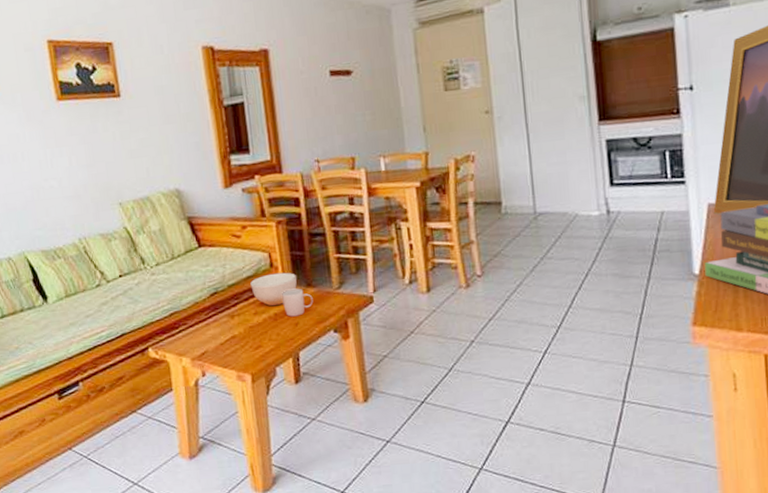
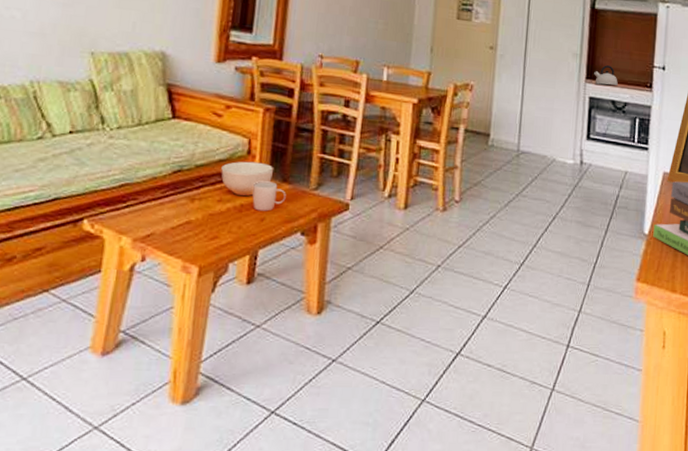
kettle: none [607,100,638,126] -> present [594,65,618,87]

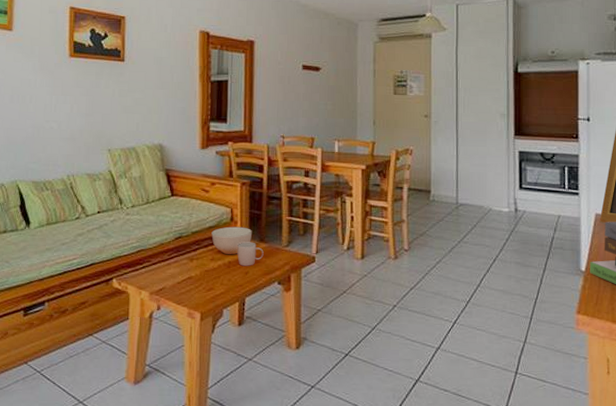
kettle: present [594,65,618,87] -> none [522,122,545,141]

